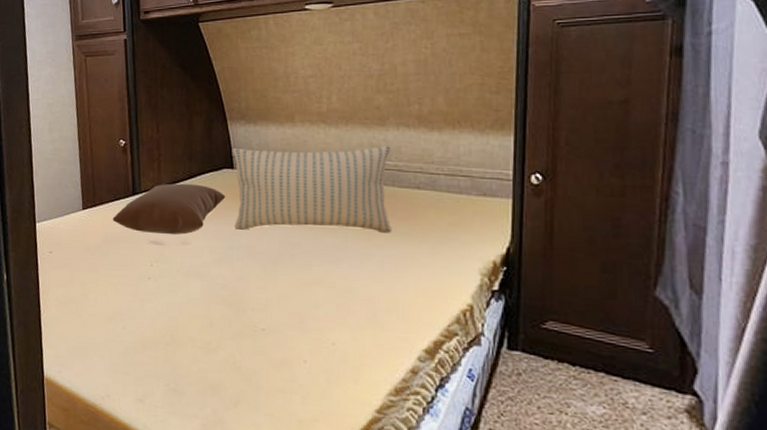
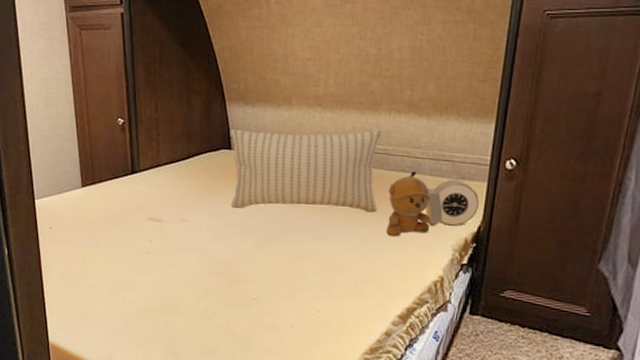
cushion: present [112,183,226,235] -> none [112,162,223,212]
stuffed bear: none [403,188,452,260] -> present [386,171,431,237]
alarm clock: none [446,197,505,247] -> present [425,180,479,226]

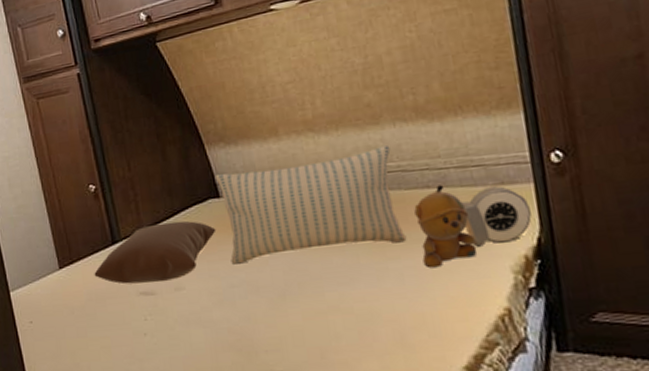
cushion: none [112,162,223,212] -> present [94,220,217,285]

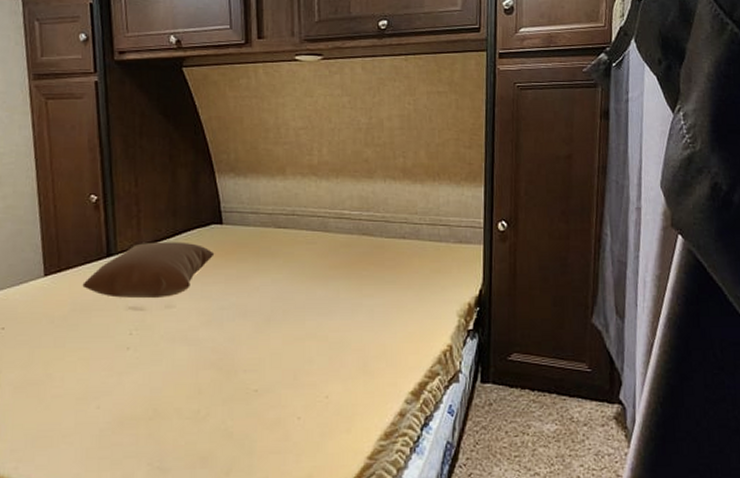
pillow: present [216,146,407,264] -> none [221,198,381,288]
stuffed bear: present [414,185,478,268] -> none [390,237,434,307]
alarm clock: present [461,186,532,247] -> none [428,244,478,292]

